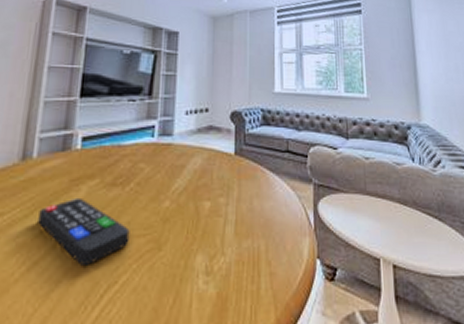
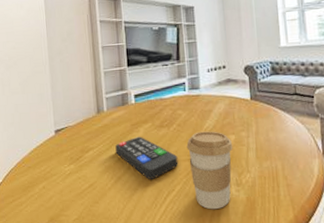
coffee cup: none [144,194,207,313] -> present [186,131,233,210]

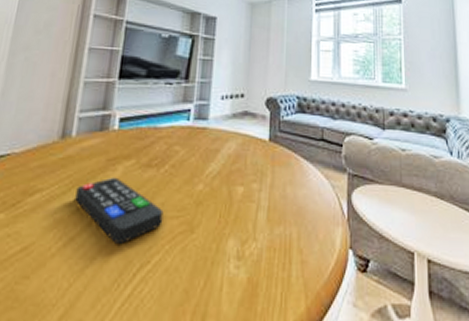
coffee cup: present [186,131,233,210] -> none [177,178,240,295]

